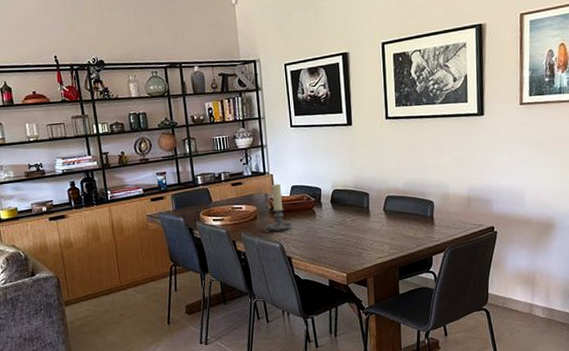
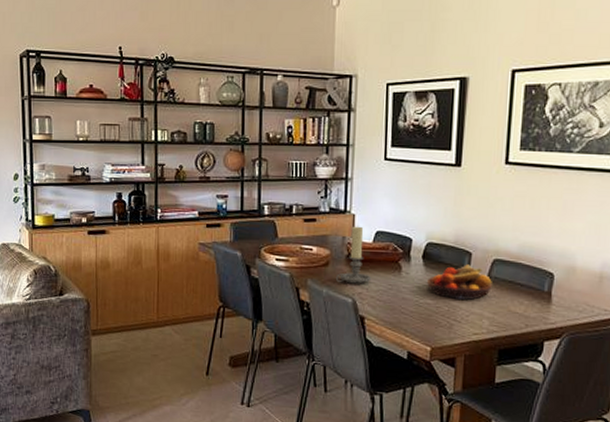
fruit bowl: none [337,203,388,233] -> present [427,264,492,300]

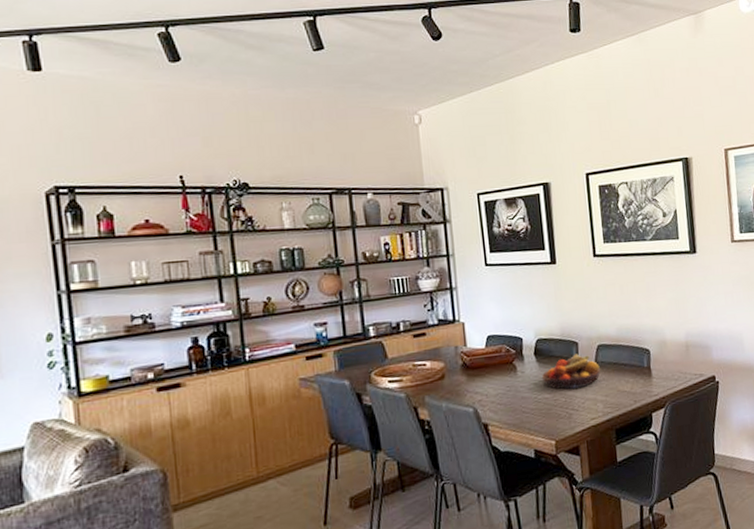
candle holder: present [336,226,372,284] -> none [454,333,489,394]

